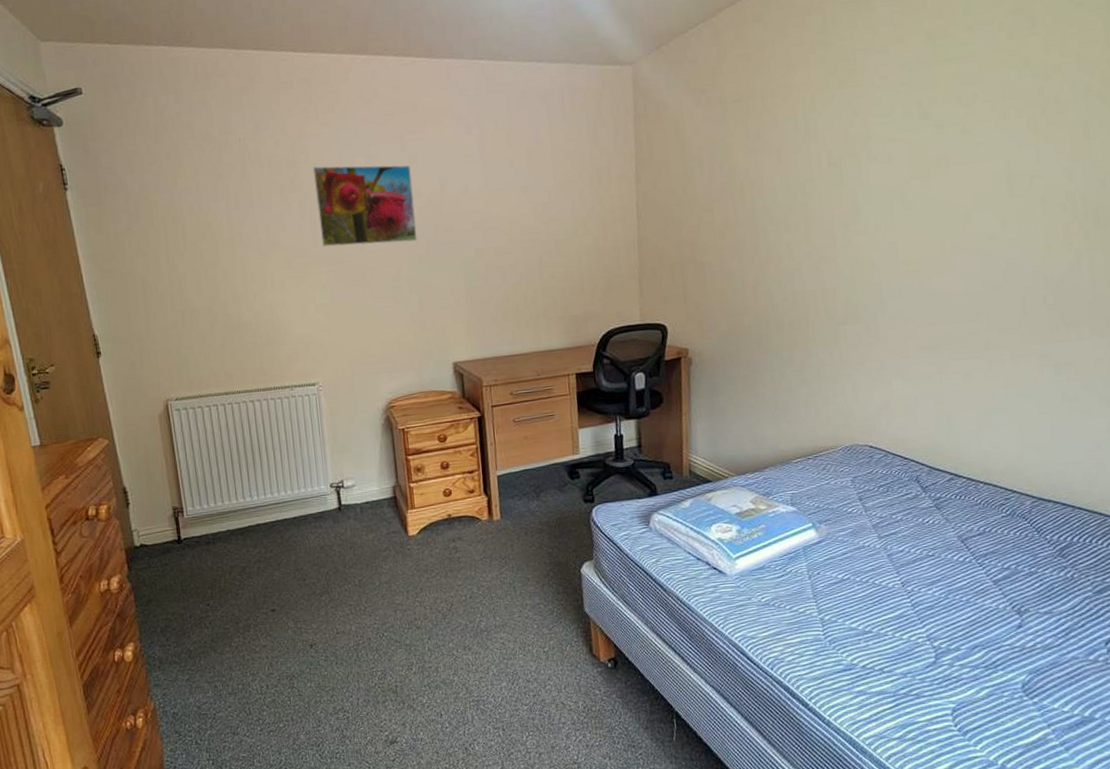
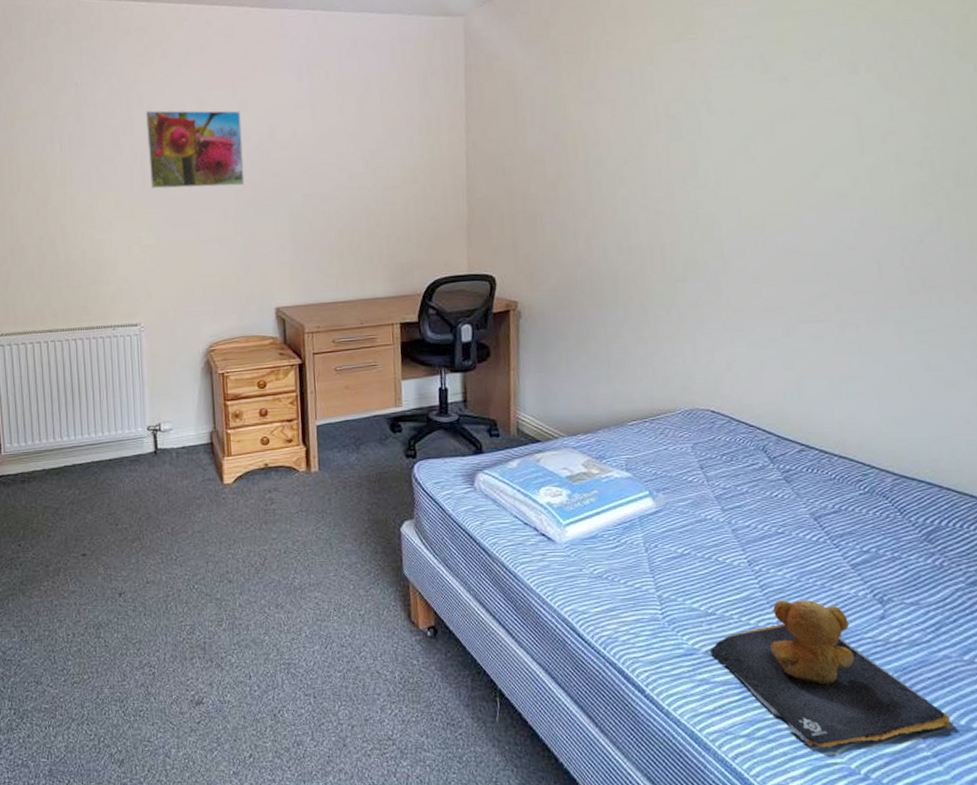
teddy bear: none [866,614,1077,745] -> present [709,600,951,748]

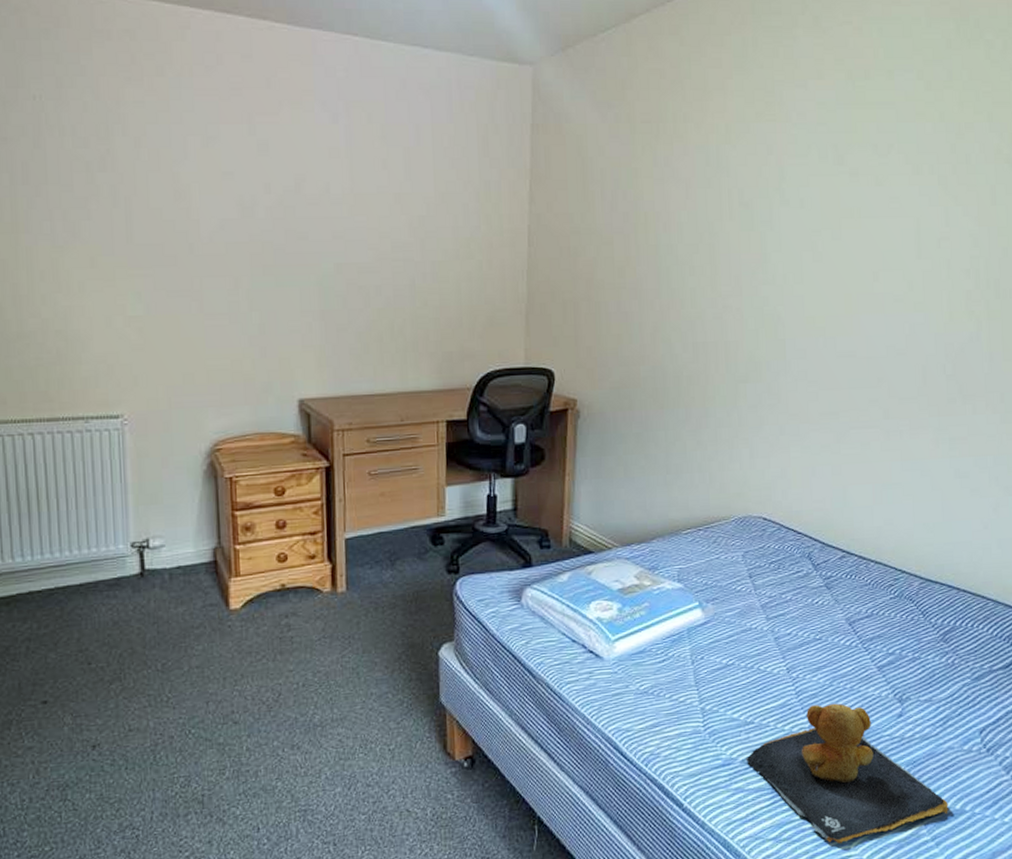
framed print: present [145,110,245,189] -> none [131,142,263,248]

